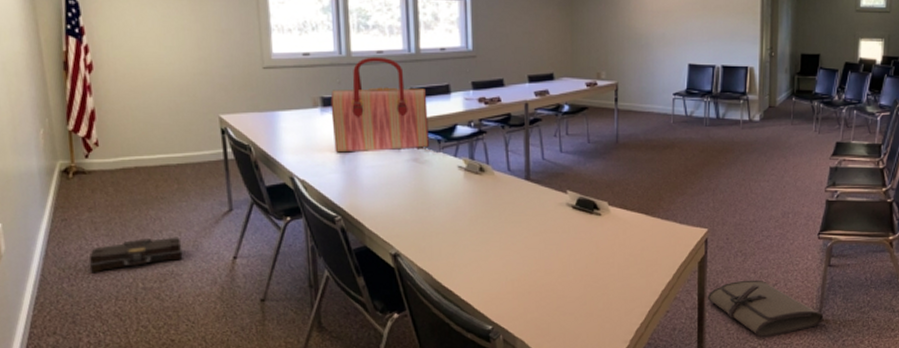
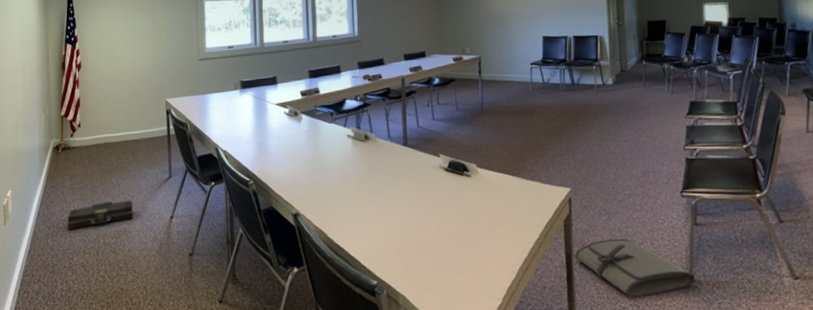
handbag: present [330,56,429,153] -> none [247,45,323,127]

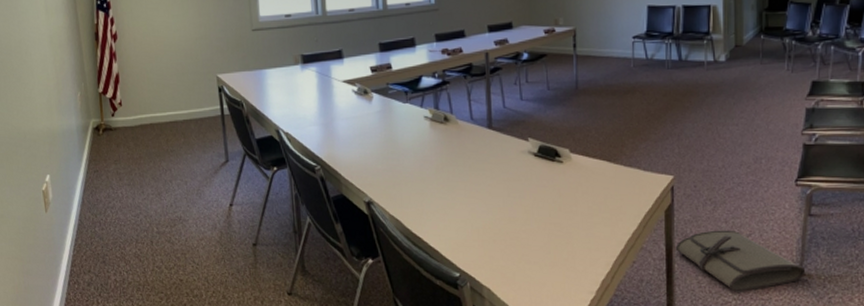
briefcase: present [67,200,133,231] -> none [115,186,188,219]

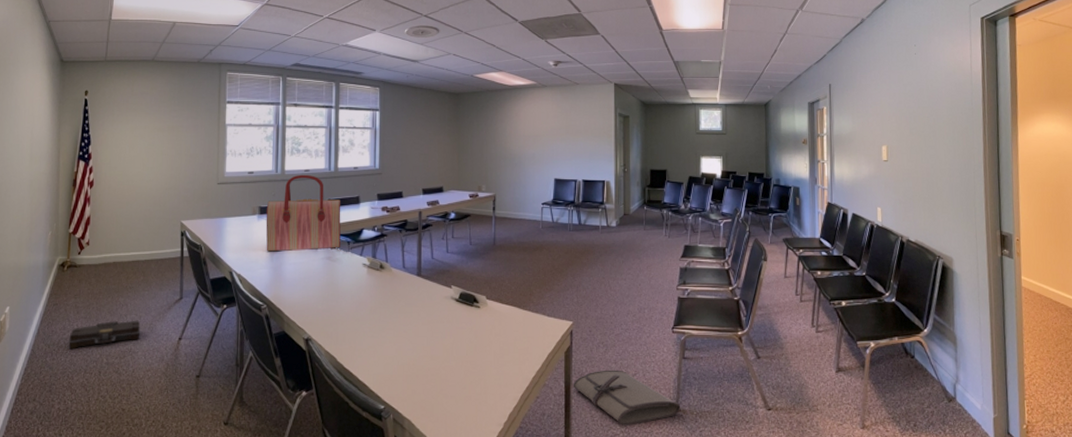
briefcase: none [115,186,188,219] -> present [68,320,141,350]
handbag: none [309,14,397,106] -> present [265,174,341,252]

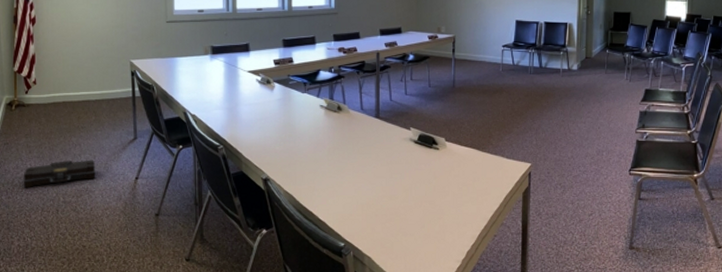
handbag: present [265,174,341,252] -> none [218,13,297,93]
tool roll: present [573,369,681,426] -> none [530,210,635,262]

